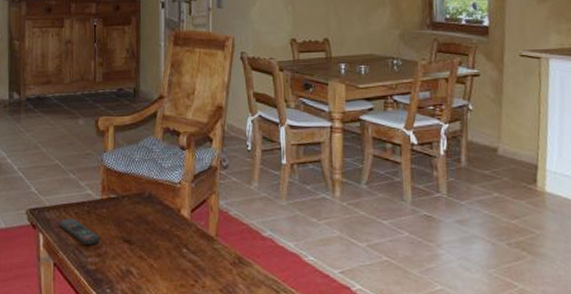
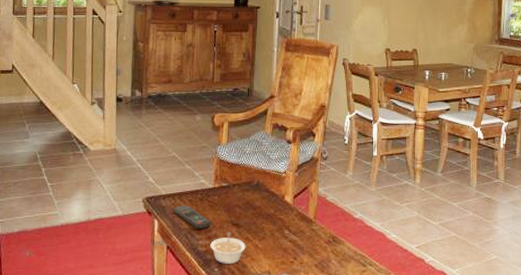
legume: none [100,249,140,286] -> present [210,232,246,265]

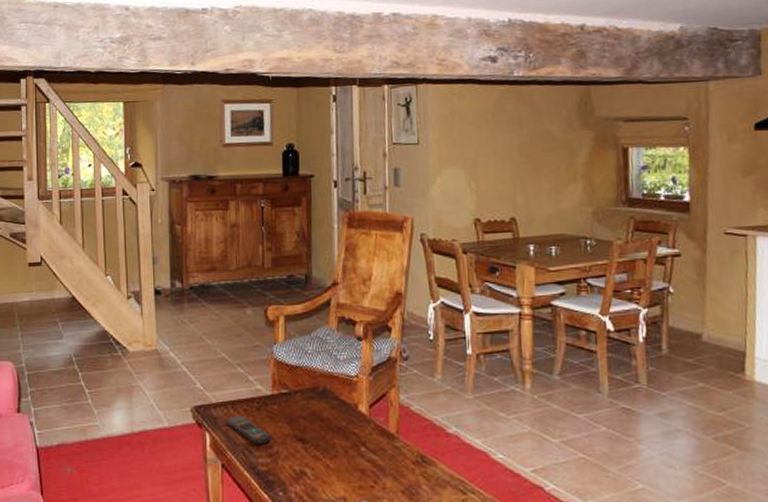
legume: present [210,232,246,265] -> none [272,448,315,488]

